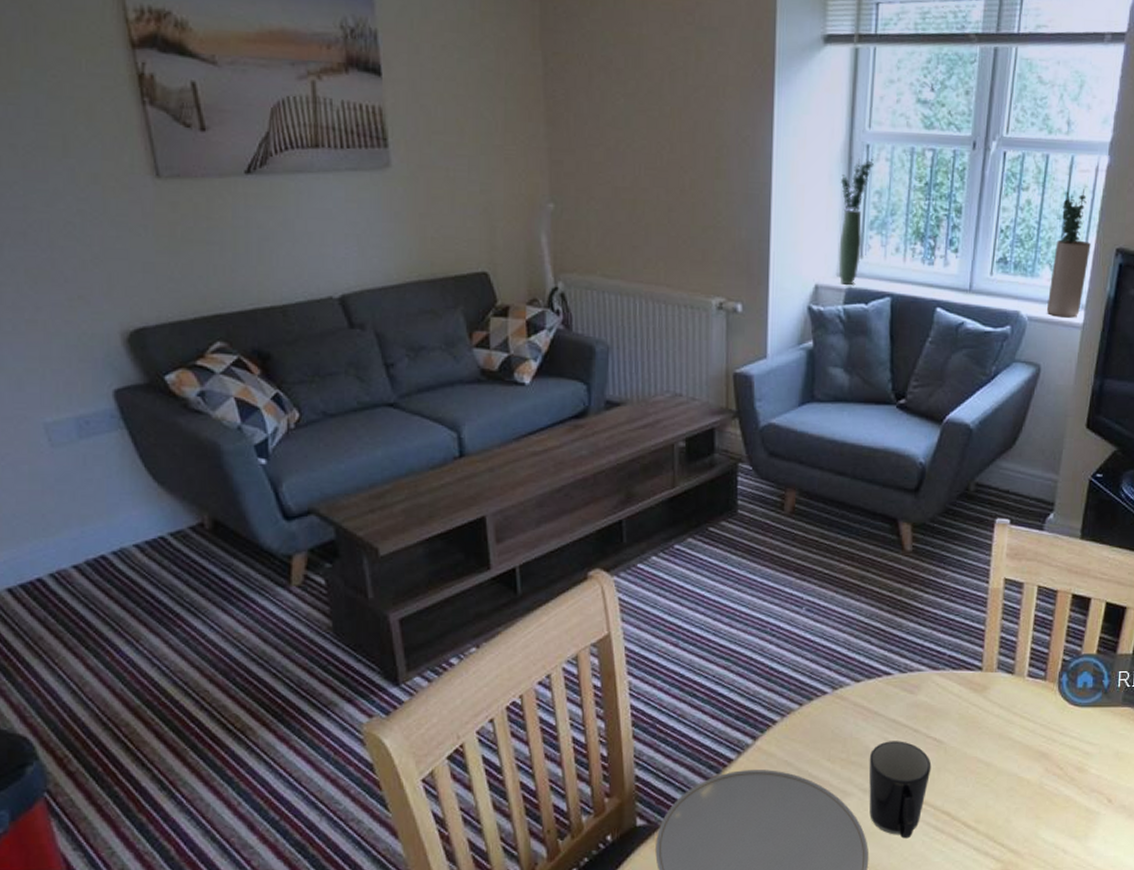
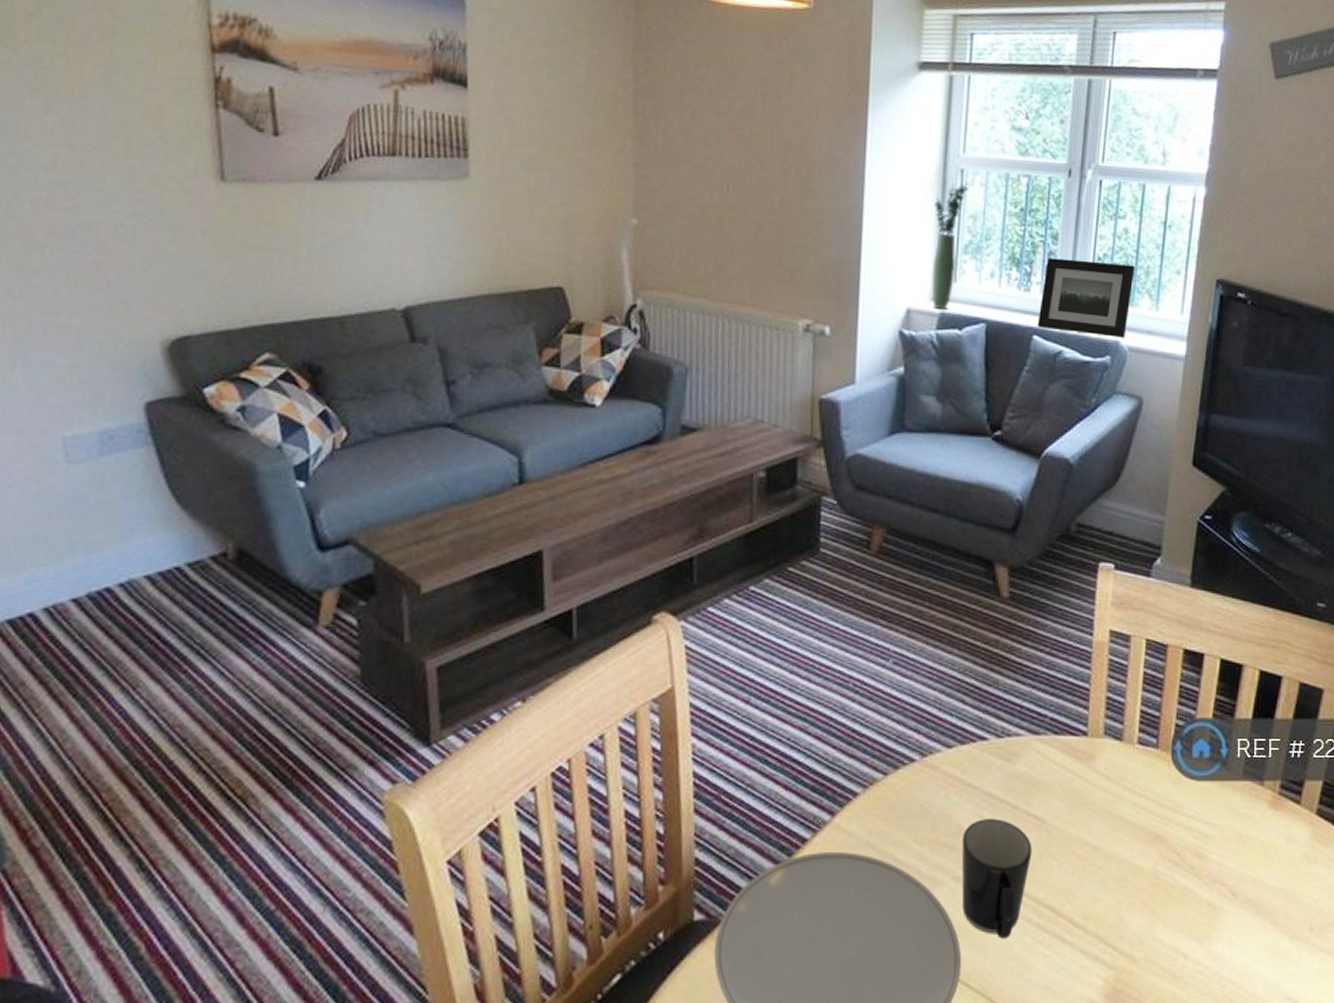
picture frame: none [941,231,1038,308] -> present [1037,258,1136,338]
vase: present [1046,189,1091,318] -> none [1147,219,1191,349]

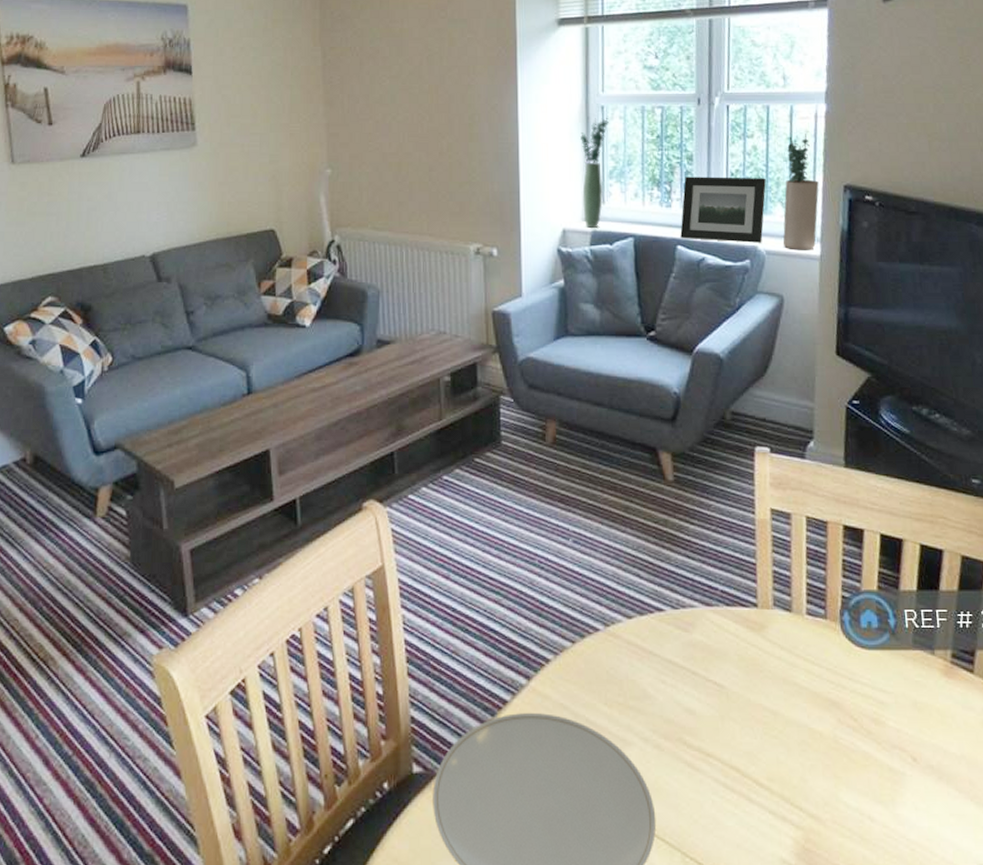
mug: present [961,819,1032,939] -> none [647,684,715,797]
vase: none [1147,219,1191,349] -> present [782,134,819,250]

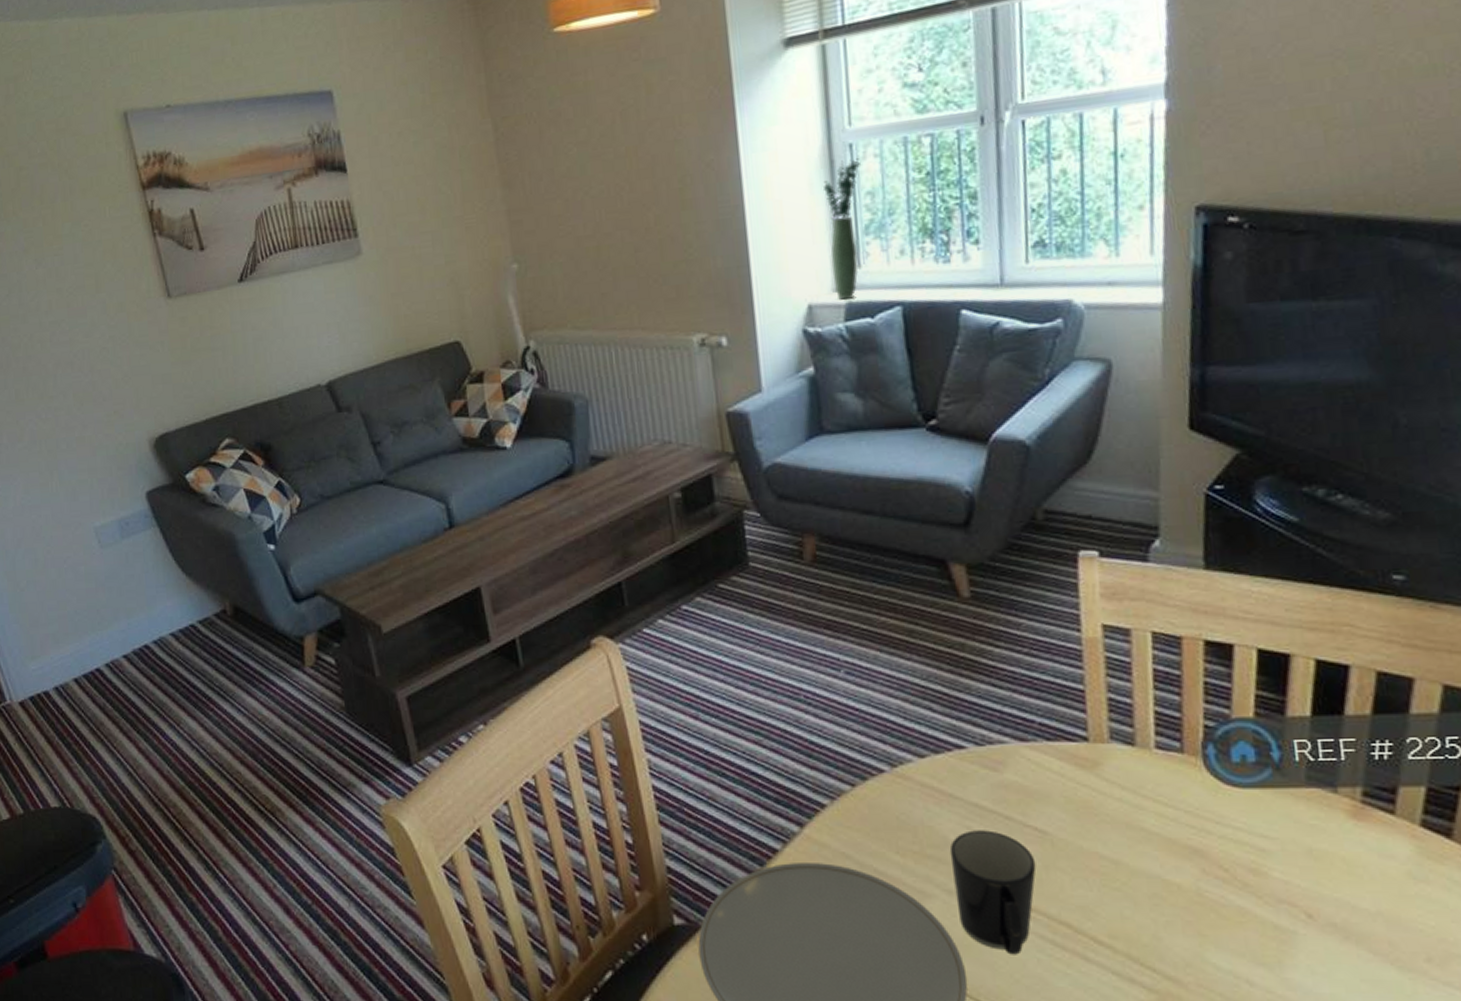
mug: none [647,684,715,797] -> present [949,830,1037,955]
picture frame: present [680,177,767,243] -> none [964,210,1083,301]
vase: present [782,134,819,250] -> none [1108,144,1159,300]

